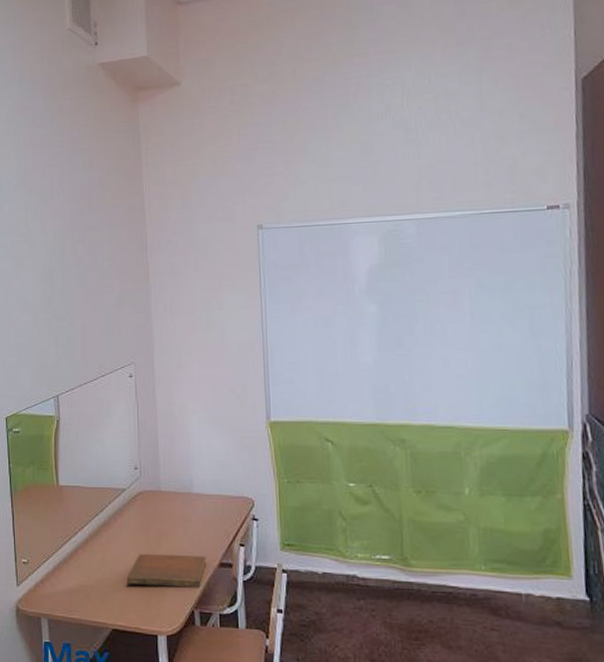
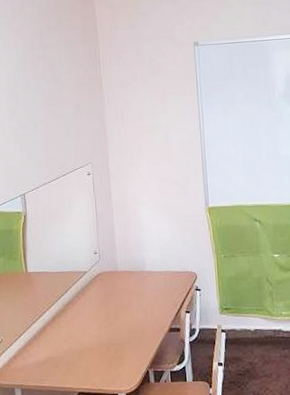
notebook: present [126,553,207,588] -> none [89,323,158,353]

